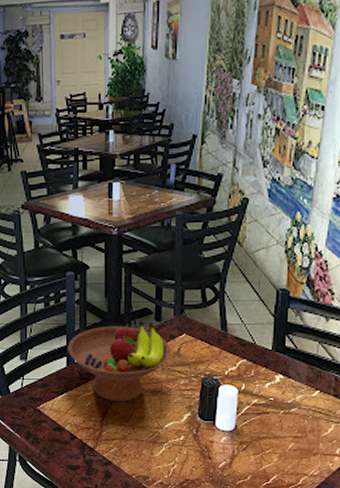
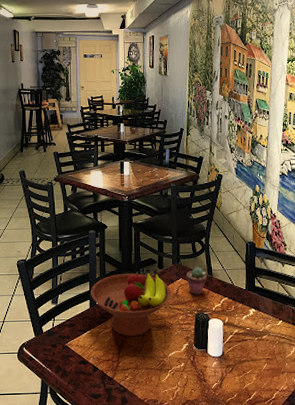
potted succulent: none [192,320,219,355] -> present [186,267,207,295]

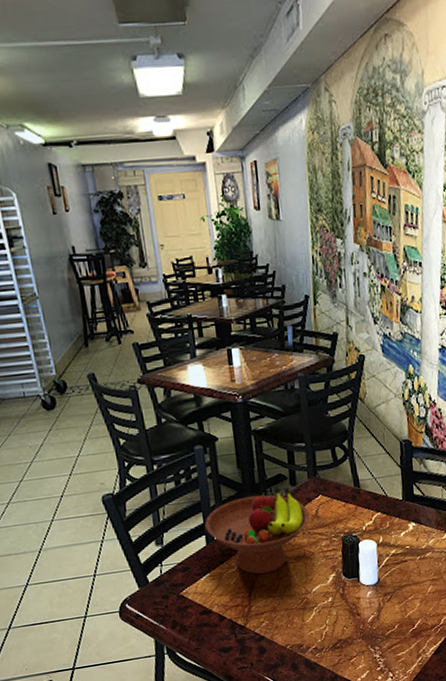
potted succulent: present [186,267,207,295] -> none [327,478,354,514]

